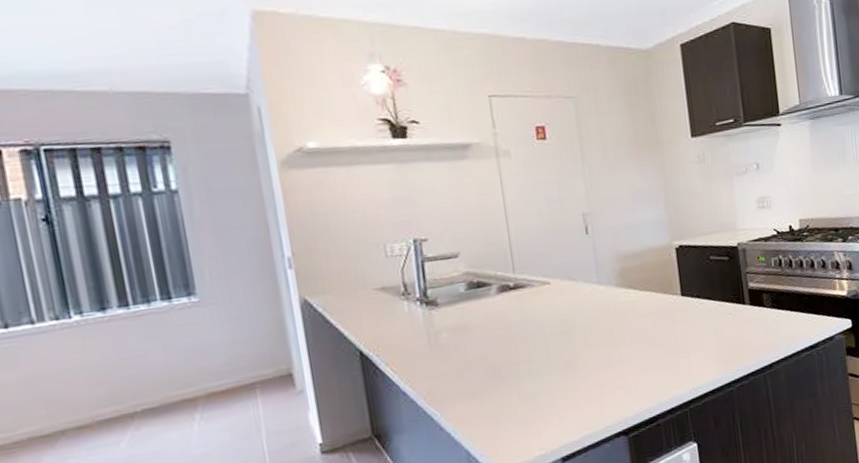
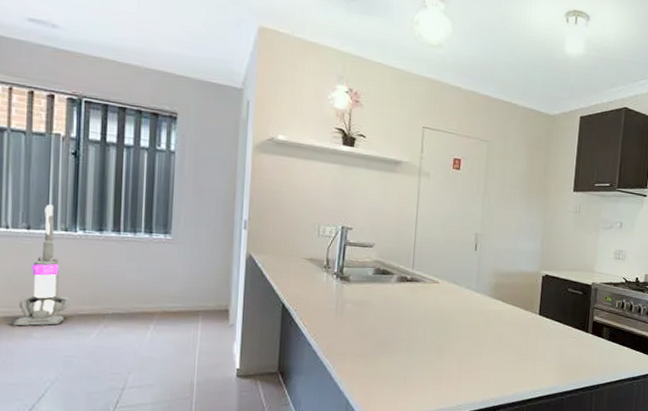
vacuum cleaner: none [12,290,84,455] -> present [12,204,70,326]

